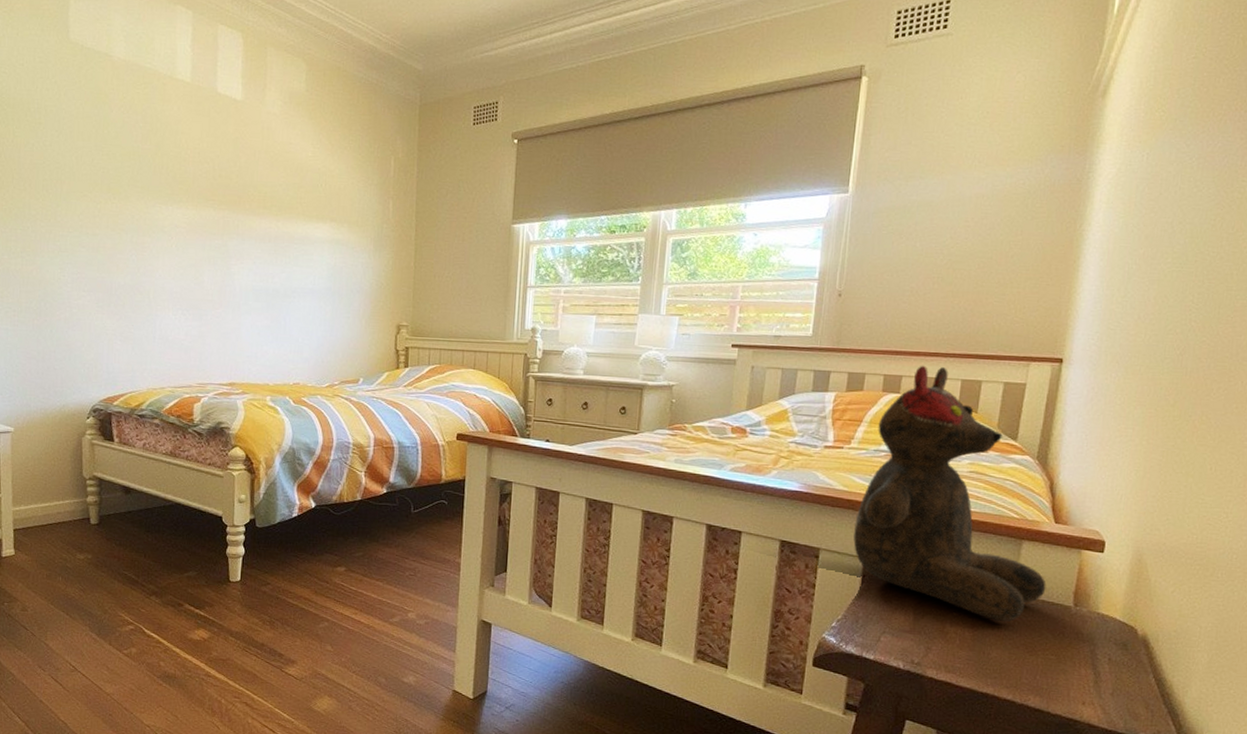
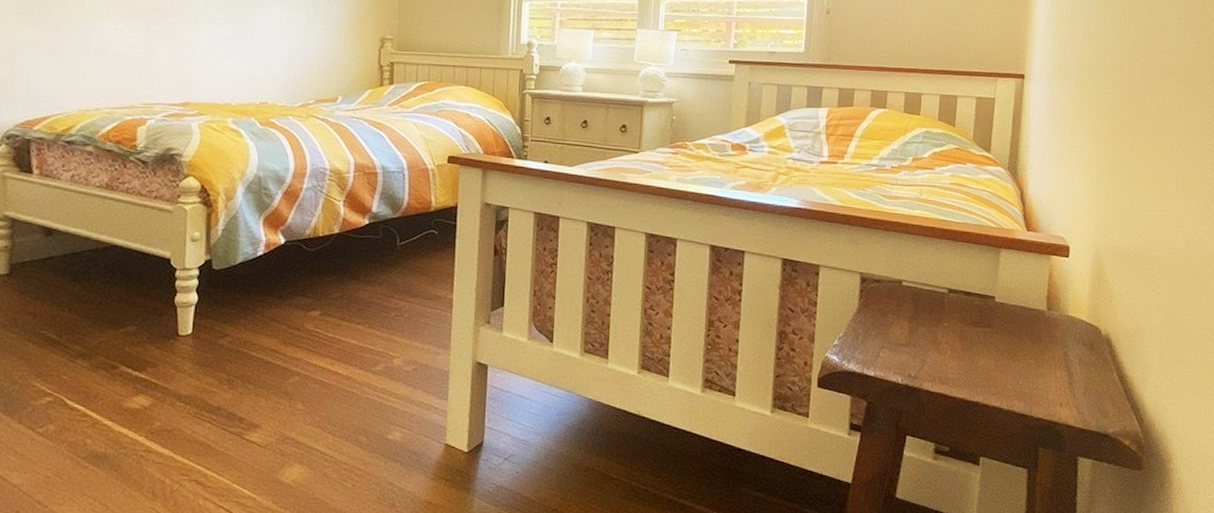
teddy bear: present [853,365,1046,622] -> none [850,81,1023,329]

